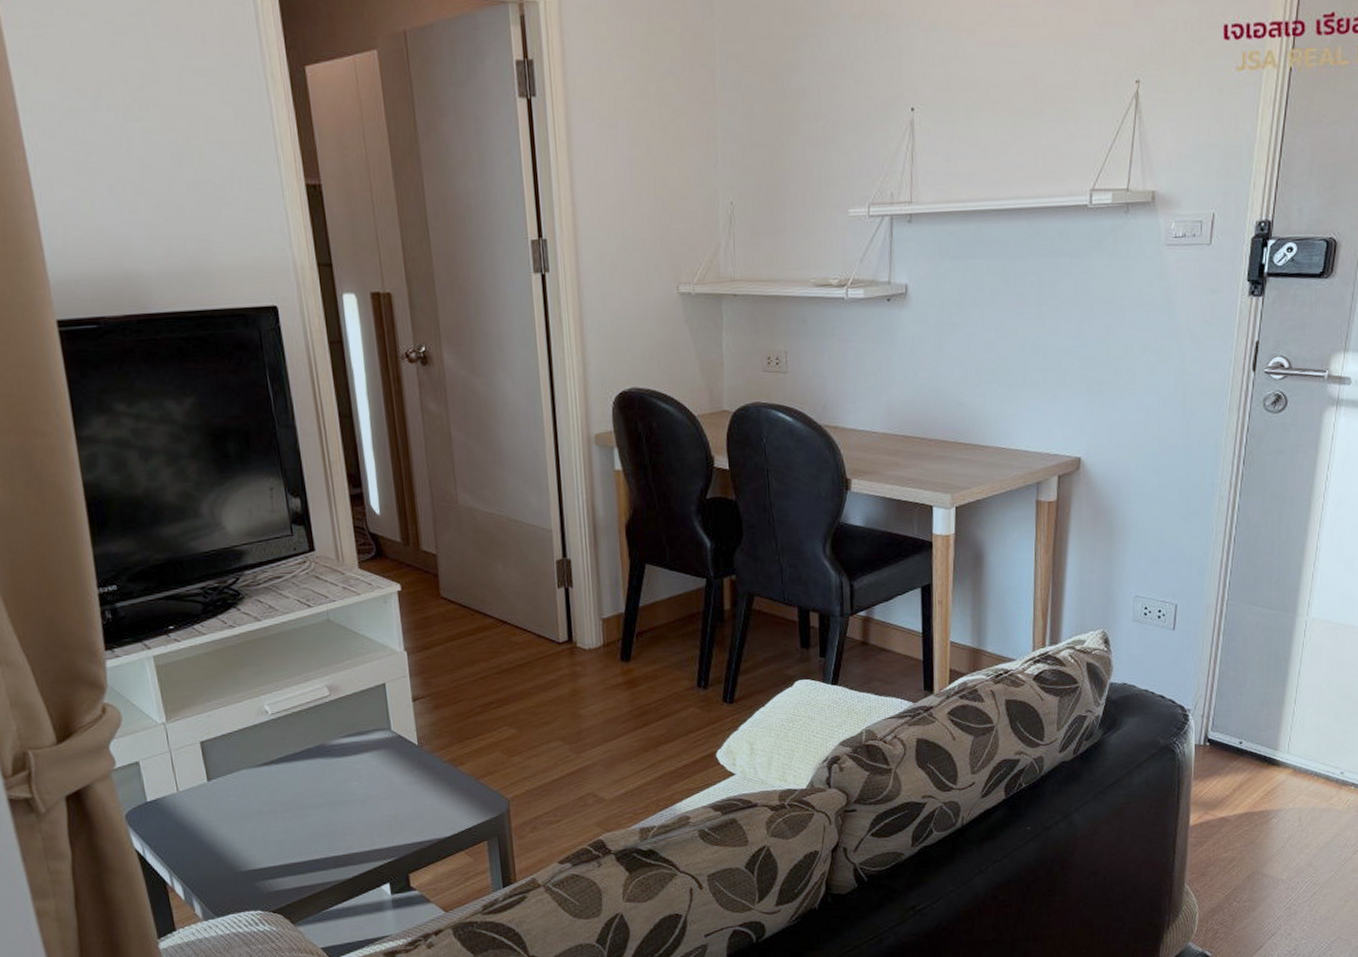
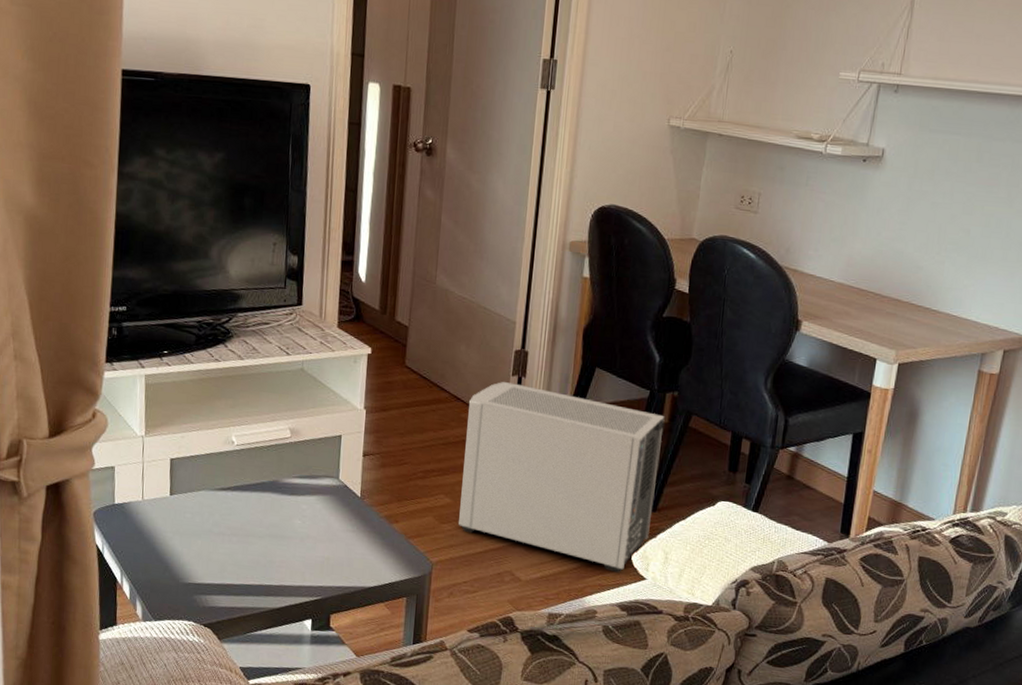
air purifier: none [517,595,730,774] -> present [458,381,665,573]

